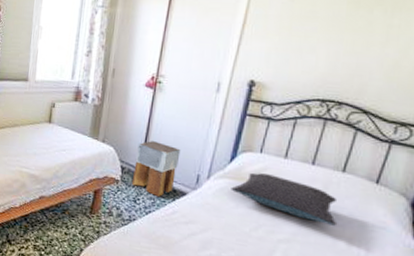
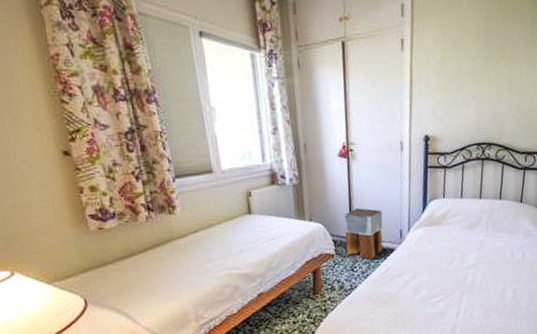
pillow: present [231,173,338,226] -> none [427,214,503,245]

